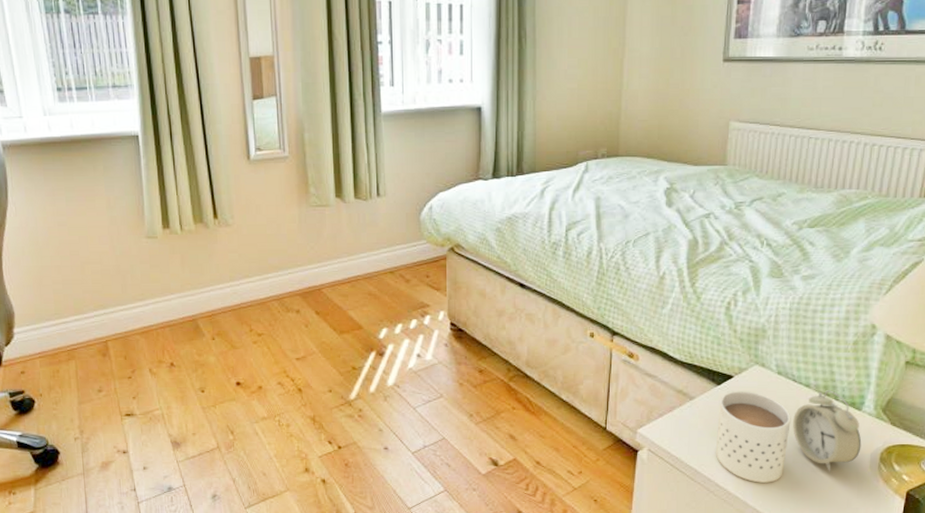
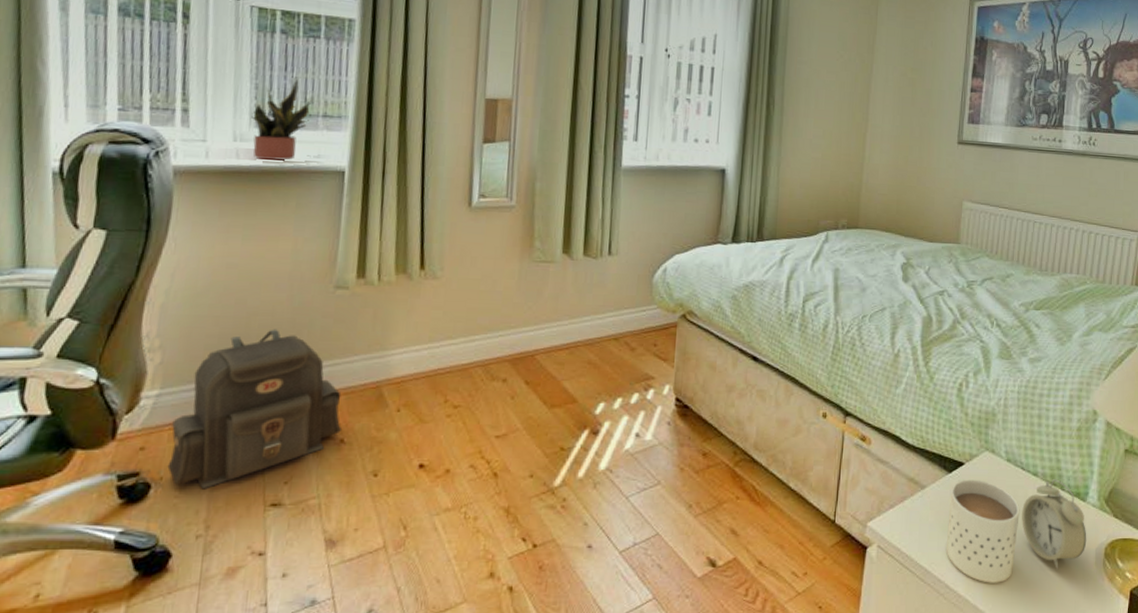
backpack: none [41,274,171,403] -> present [167,329,343,490]
potted plant: none [54,52,103,130] -> present [251,77,313,161]

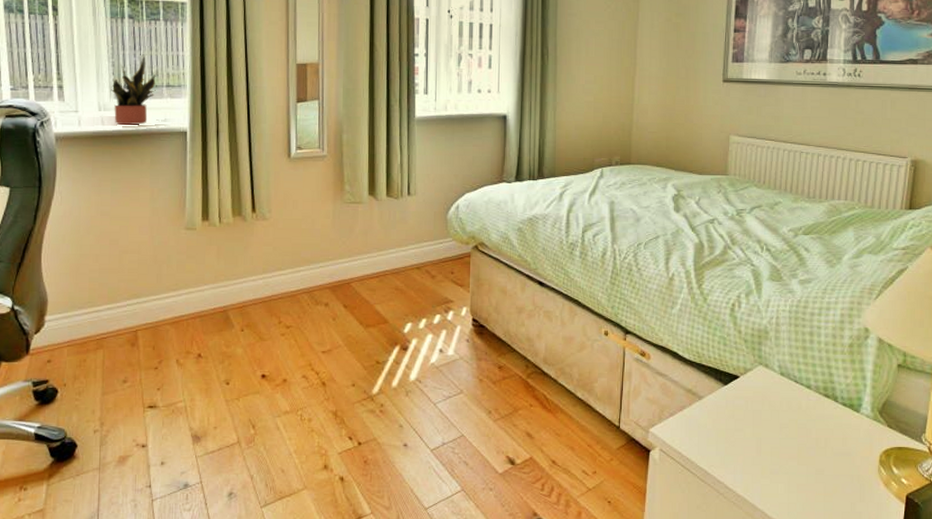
backpack: present [167,329,343,490] -> none [69,264,199,394]
mug: present [946,479,1020,583] -> none [725,391,794,485]
alarm clock: present [1022,479,1087,570] -> none [796,392,861,475]

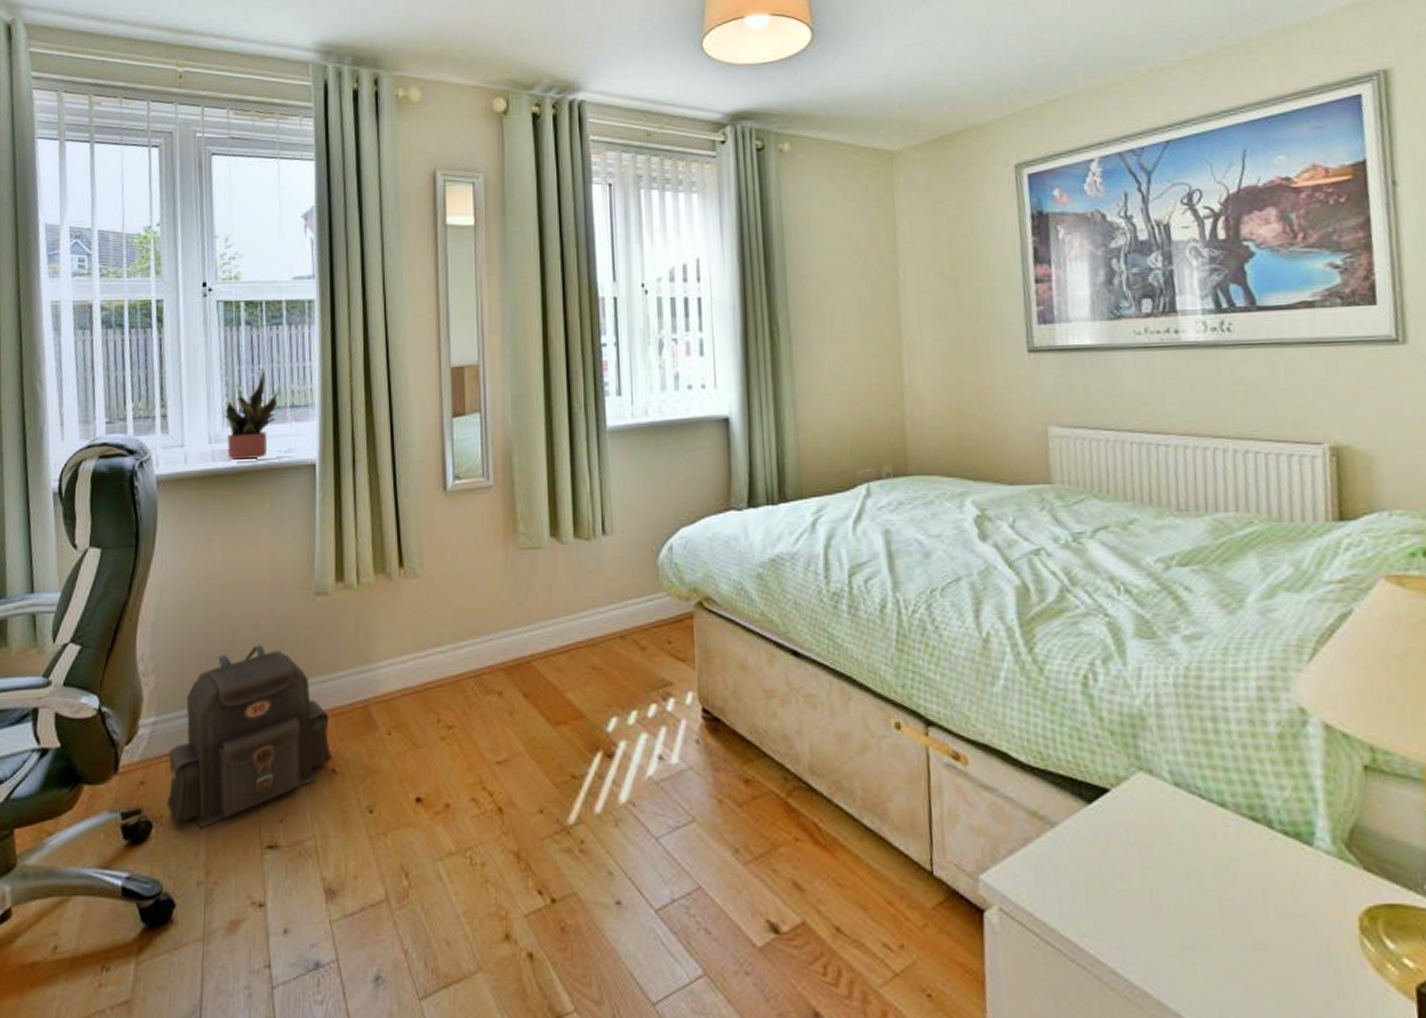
backpack: none [69,264,199,394] -> present [166,644,333,829]

